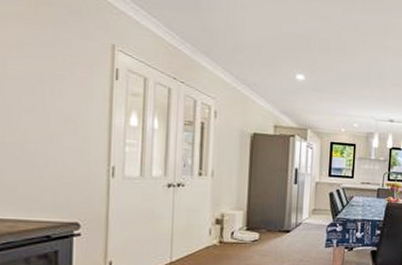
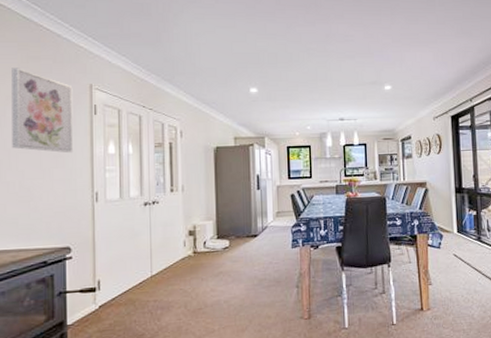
wall art: none [13,11,91,120] -> present [12,68,74,154]

